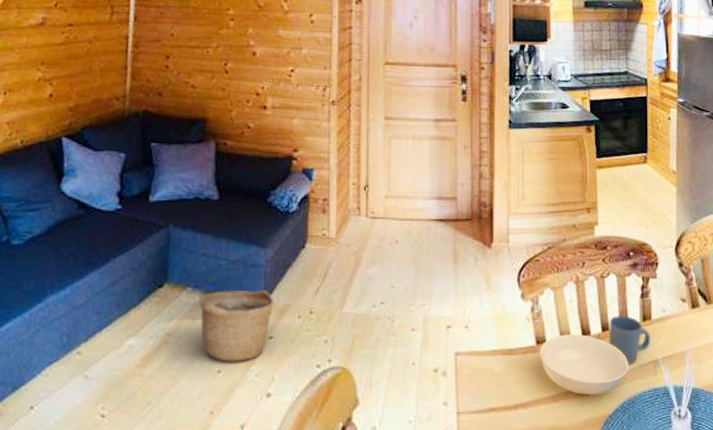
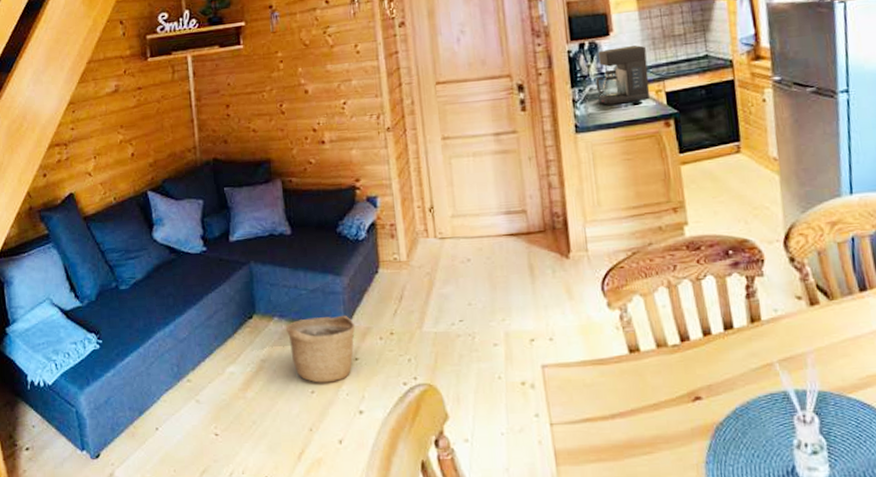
coffee maker: none [531,53,577,106] -> present [595,45,650,105]
bowl: present [539,334,629,396] -> none [633,340,739,403]
mug: present [608,316,651,365] -> none [710,318,763,370]

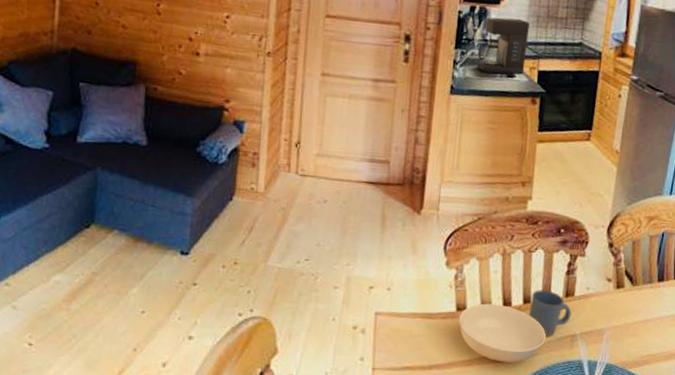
basket: present [286,315,356,383] -> none [125,236,200,305]
bowl: none [633,340,739,403] -> present [458,303,547,363]
mug: none [710,318,763,370] -> present [528,290,572,337]

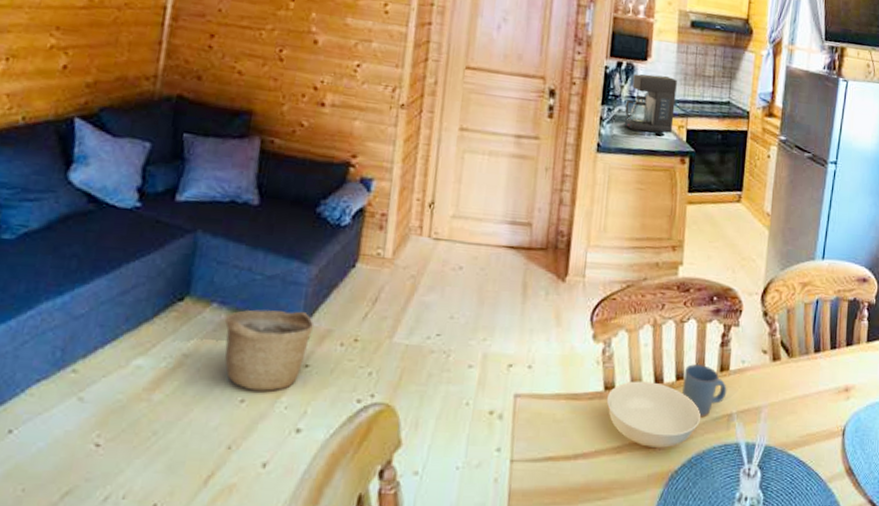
basket: none [125,236,200,305] -> present [224,309,314,391]

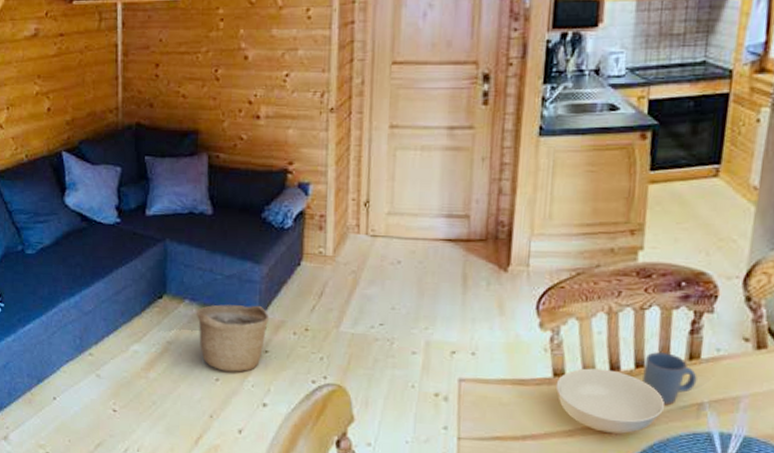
coffee maker: present [624,74,677,134] -> none [570,42,636,108]

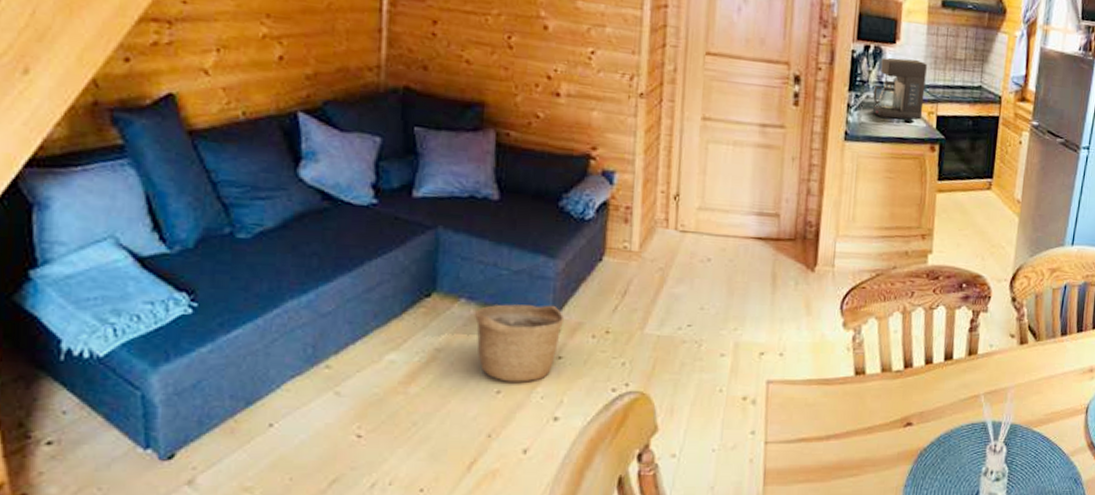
bowl: present [555,368,666,435] -> none [857,366,950,429]
coffee maker: none [570,42,636,108] -> present [872,57,927,120]
mug: present [641,352,697,406] -> none [930,349,975,399]

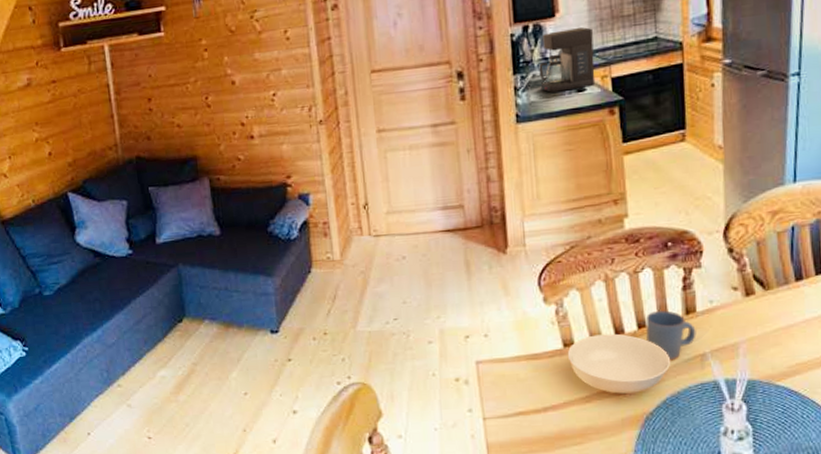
basket: present [475,304,565,382] -> none [217,316,289,385]
bowl: none [857,366,950,429] -> present [567,333,671,395]
mug: none [930,349,975,399] -> present [645,310,696,361]

